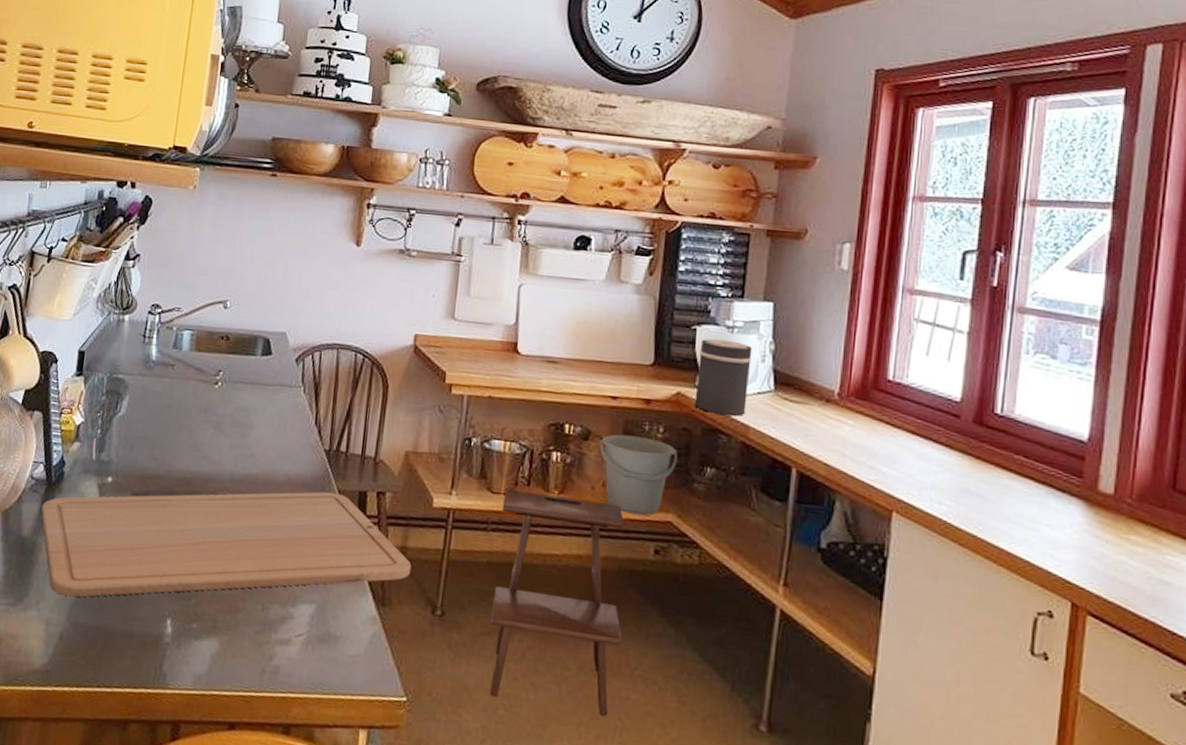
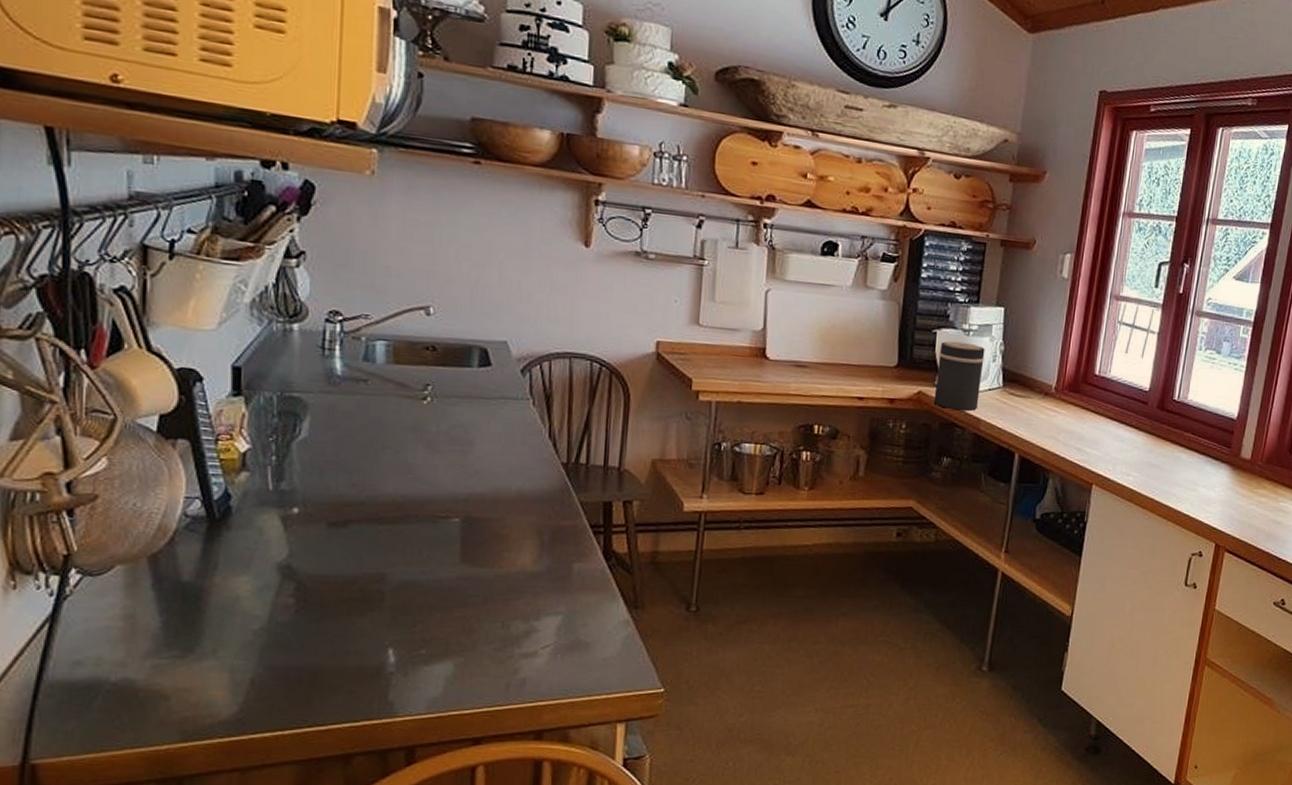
chopping board: present [41,491,412,598] -> none [205,504,664,640]
step stool: present [489,489,625,717] -> none [744,489,871,678]
bucket: present [599,434,678,516] -> none [847,432,919,504]

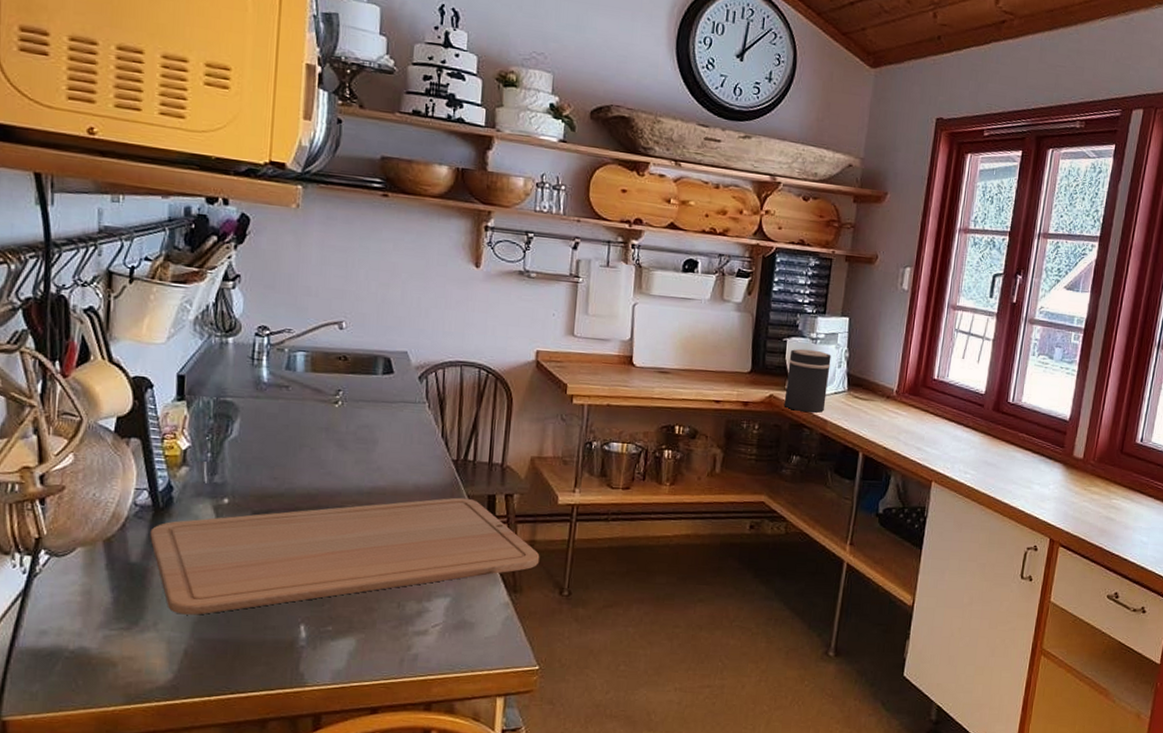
chopping board: none [205,504,664,640] -> present [150,497,540,615]

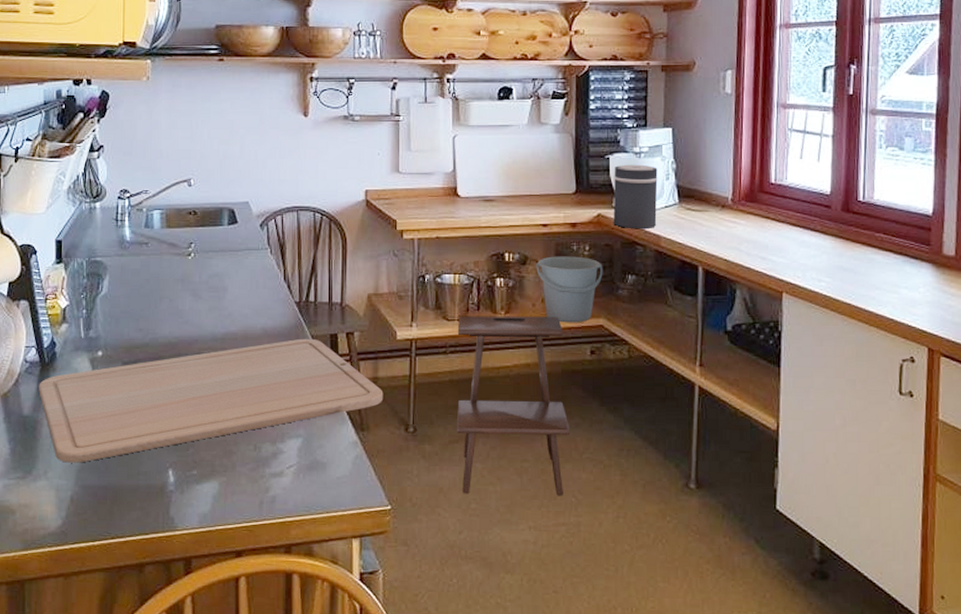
step stool: none [611,484,726,661] -> present [456,316,571,496]
bucket: none [705,432,770,499] -> present [536,256,603,323]

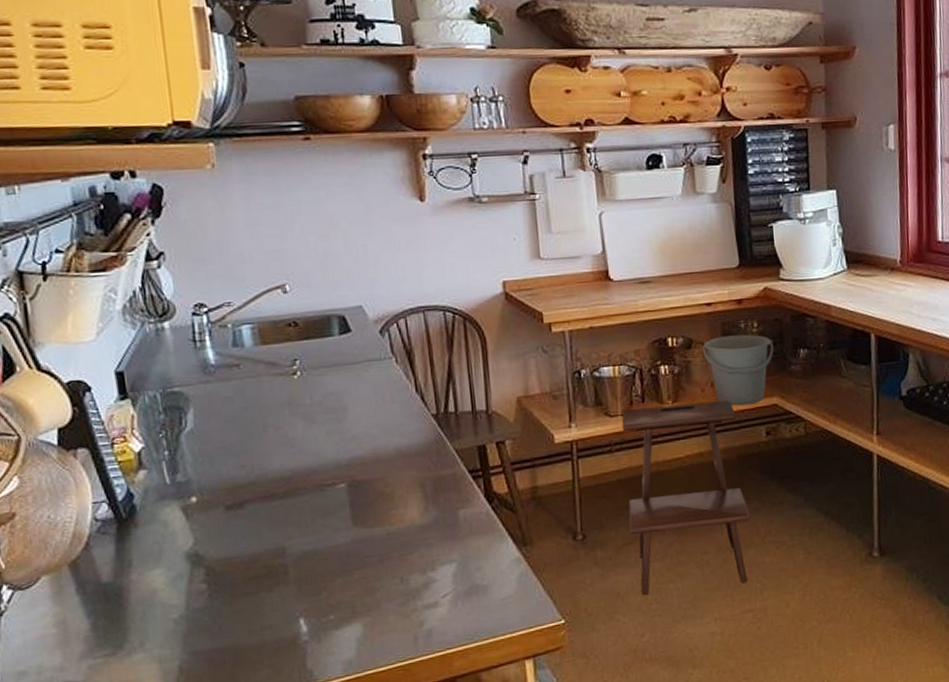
chopping board: present [39,338,384,463] -> none [117,453,546,630]
cylinder: present [613,164,658,228] -> none [778,231,826,300]

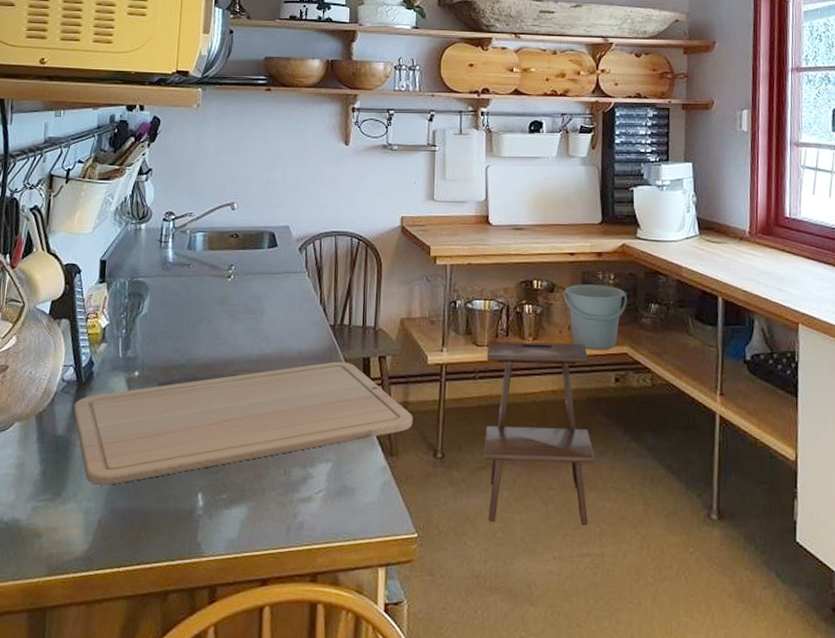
chopping board: none [117,453,546,630] -> present [73,361,413,485]

